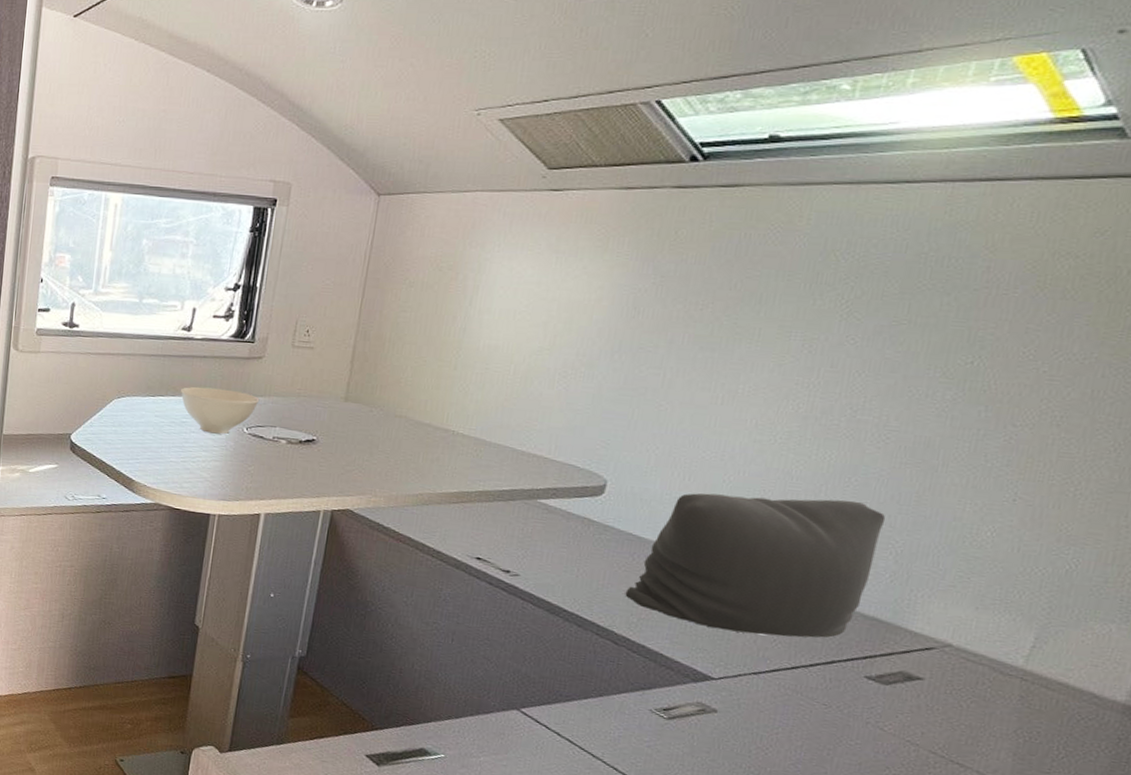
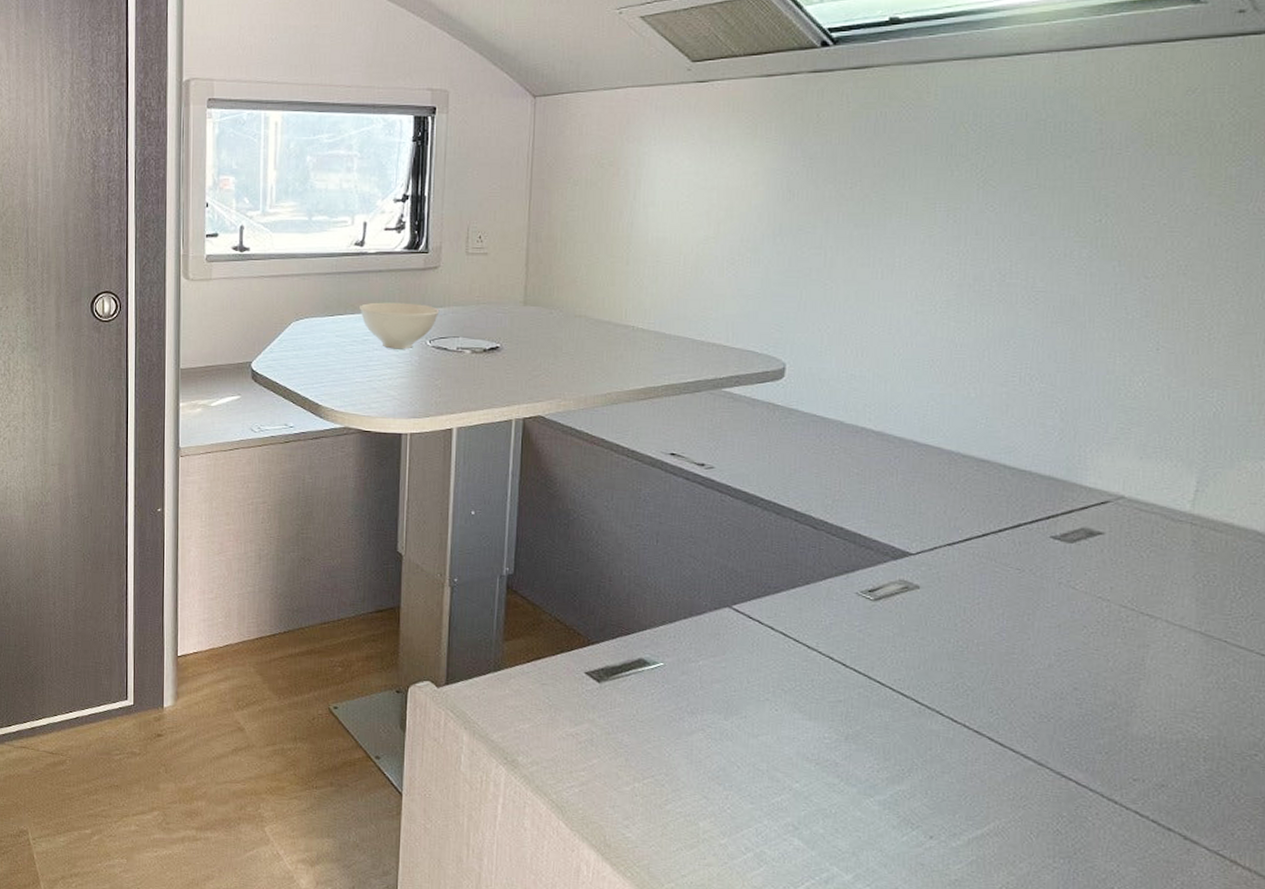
cushion: present [625,493,886,638] -> none [817,363,1047,505]

